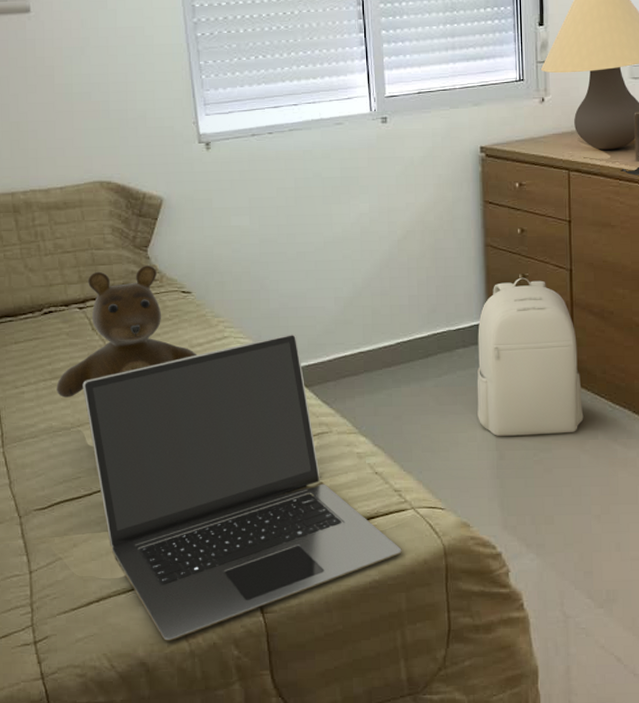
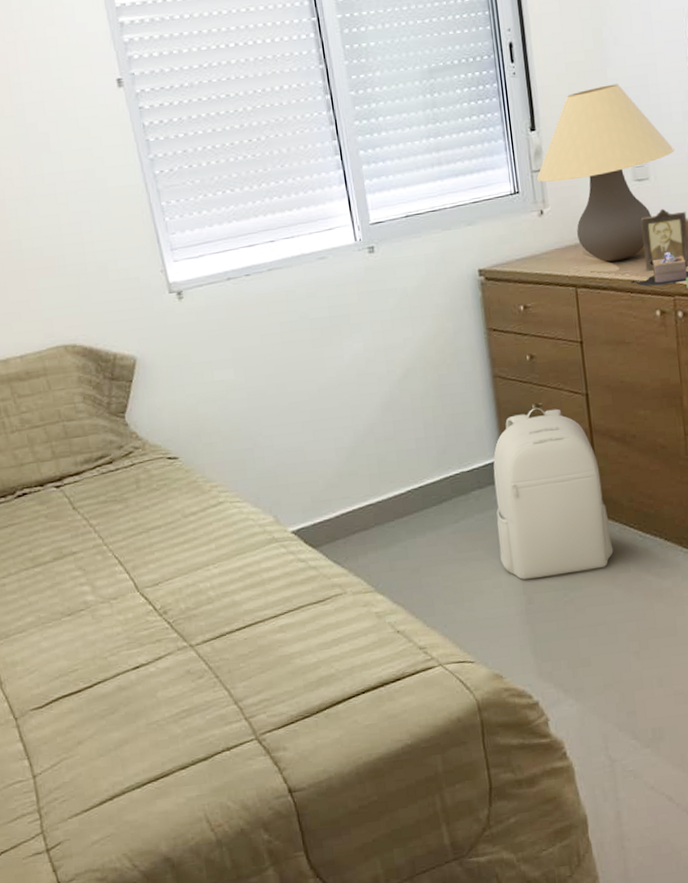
teddy bear: present [56,265,197,398] -> none [40,433,192,586]
laptop: present [82,334,402,642] -> none [69,492,433,834]

